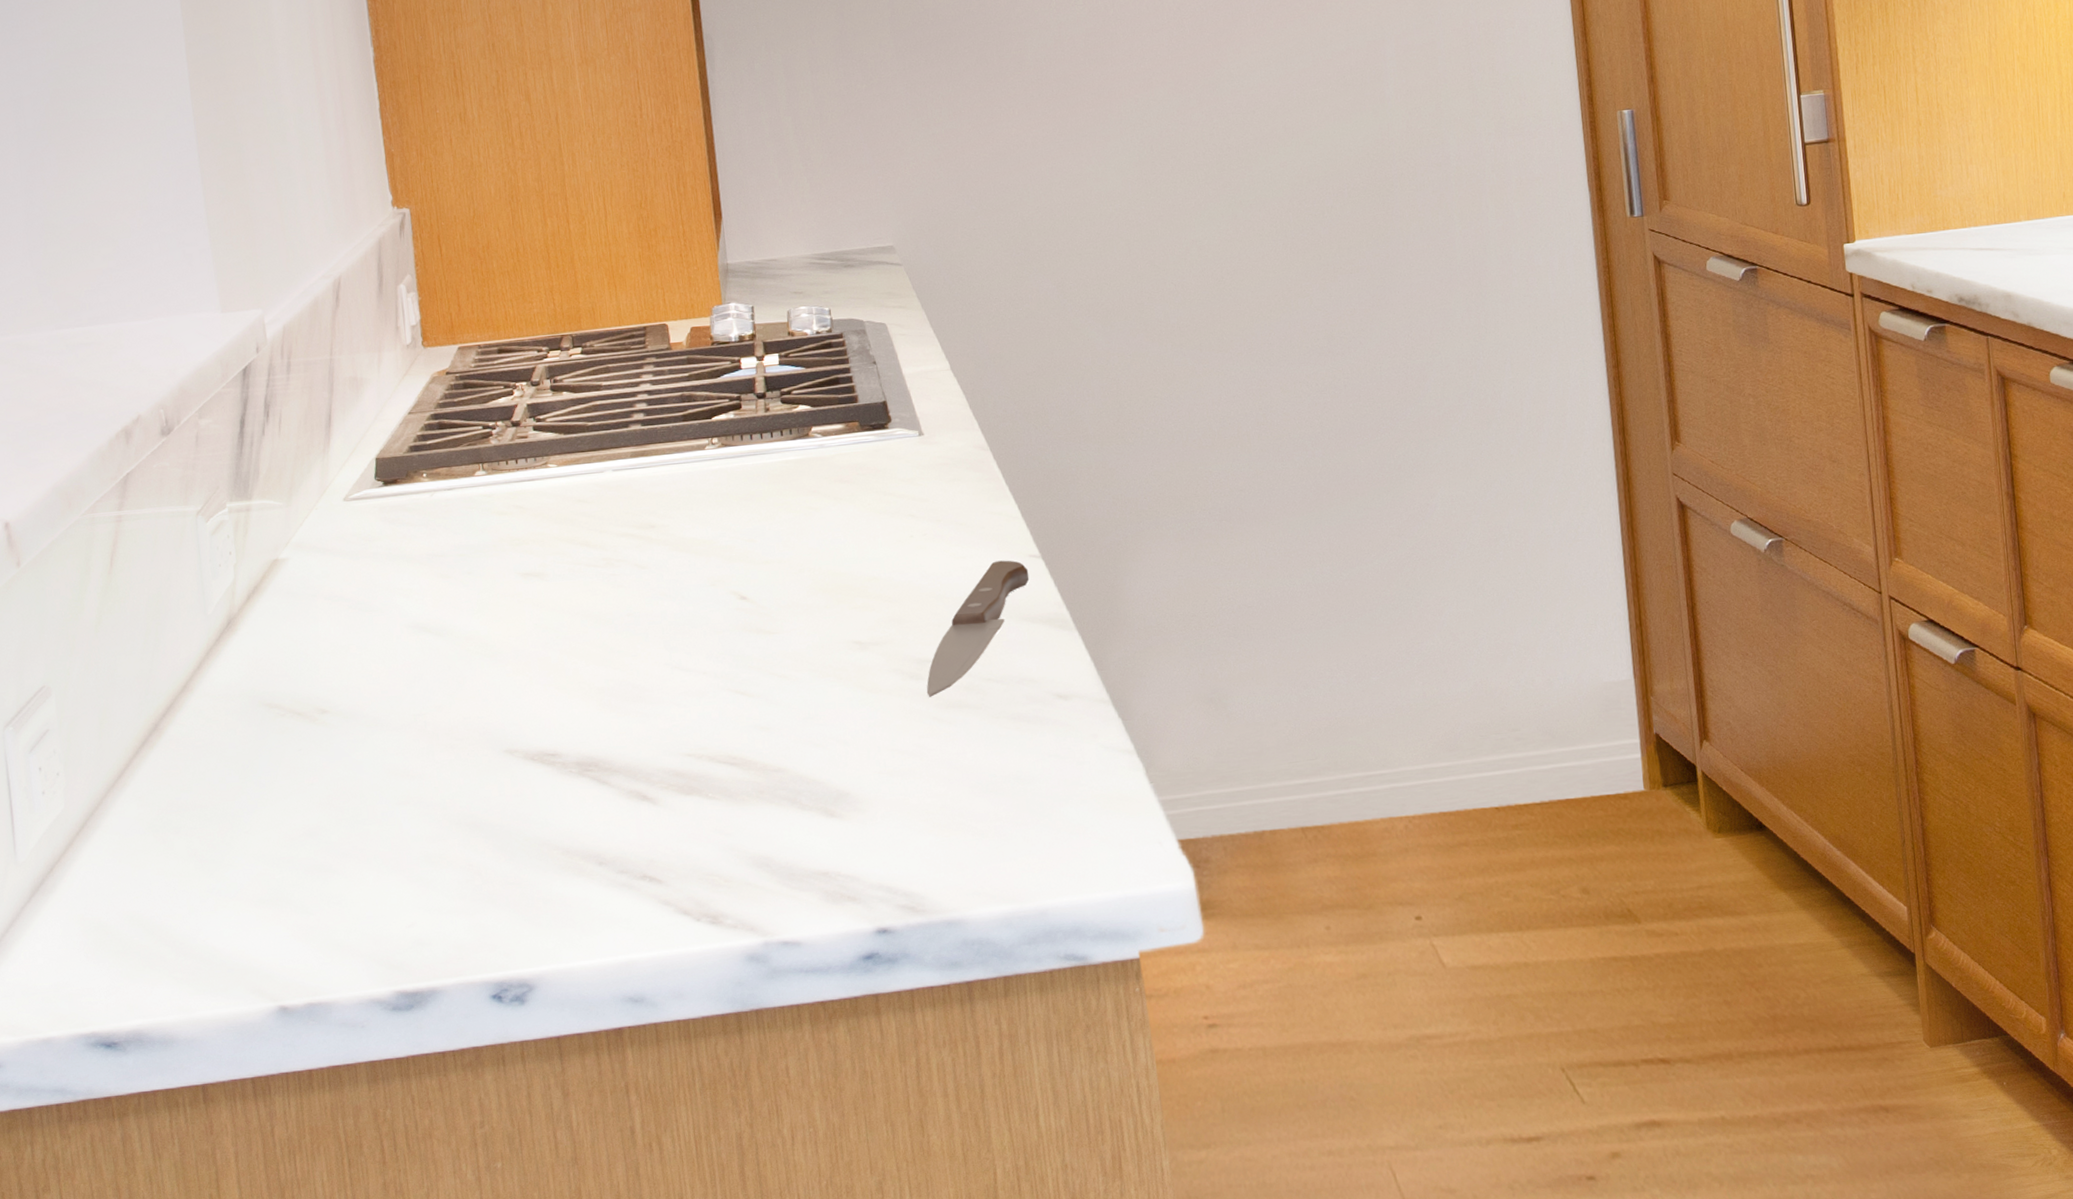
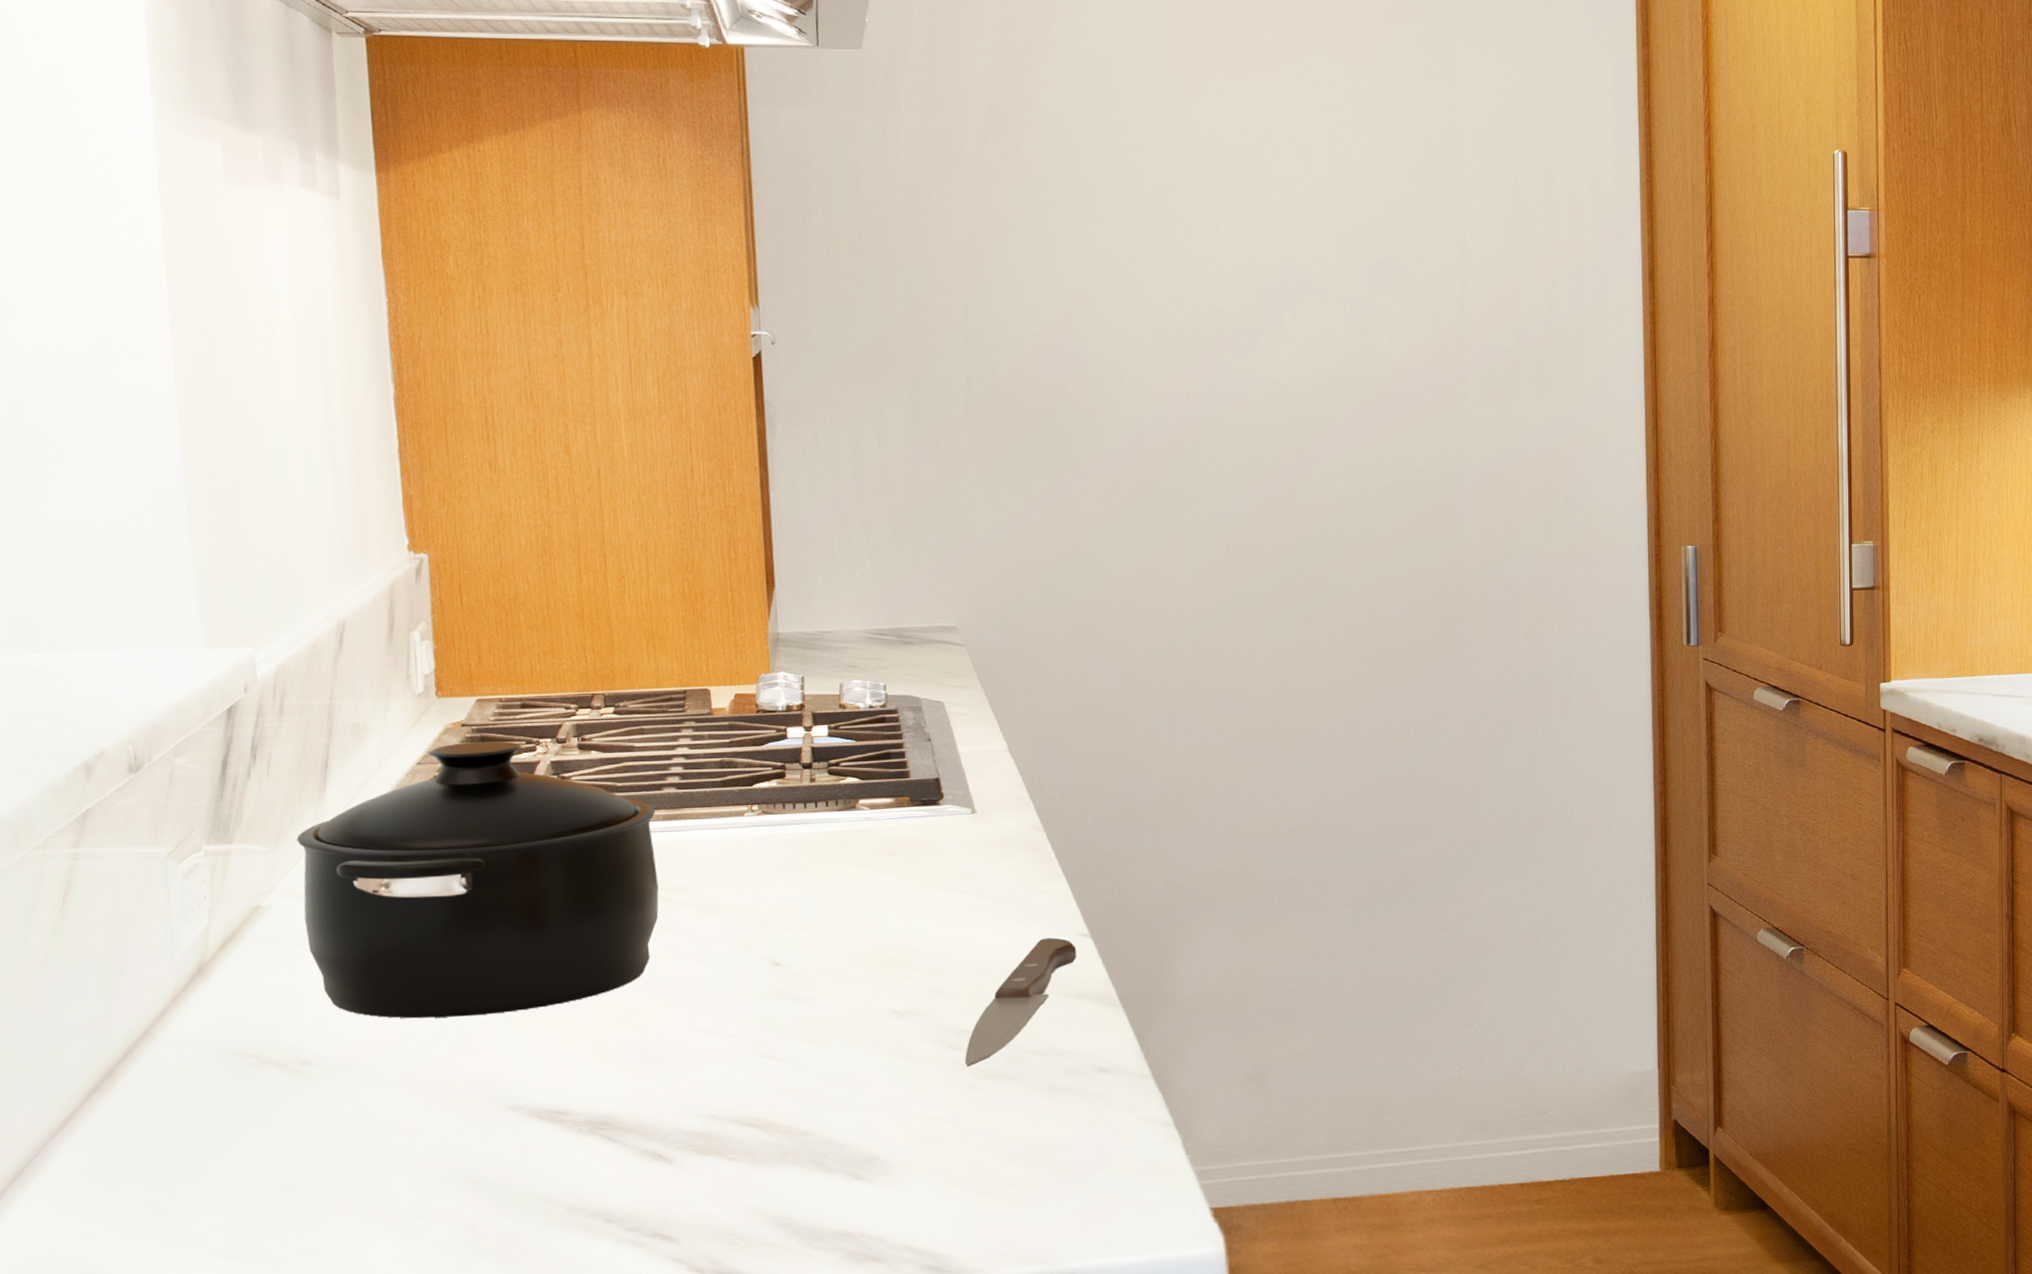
saucepan: none [307,387,632,665] -> present [296,741,659,1019]

